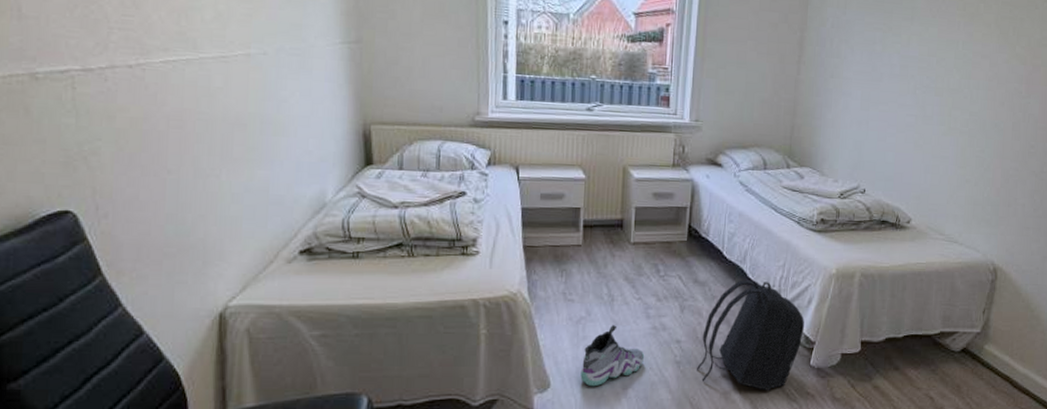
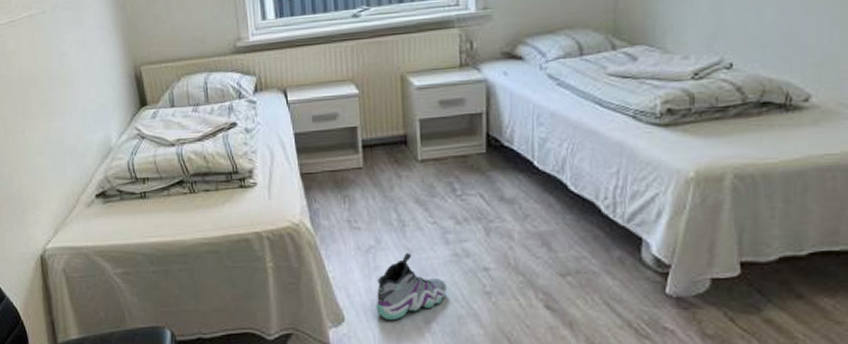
backpack: present [696,280,804,392] -> none [511,193,653,326]

